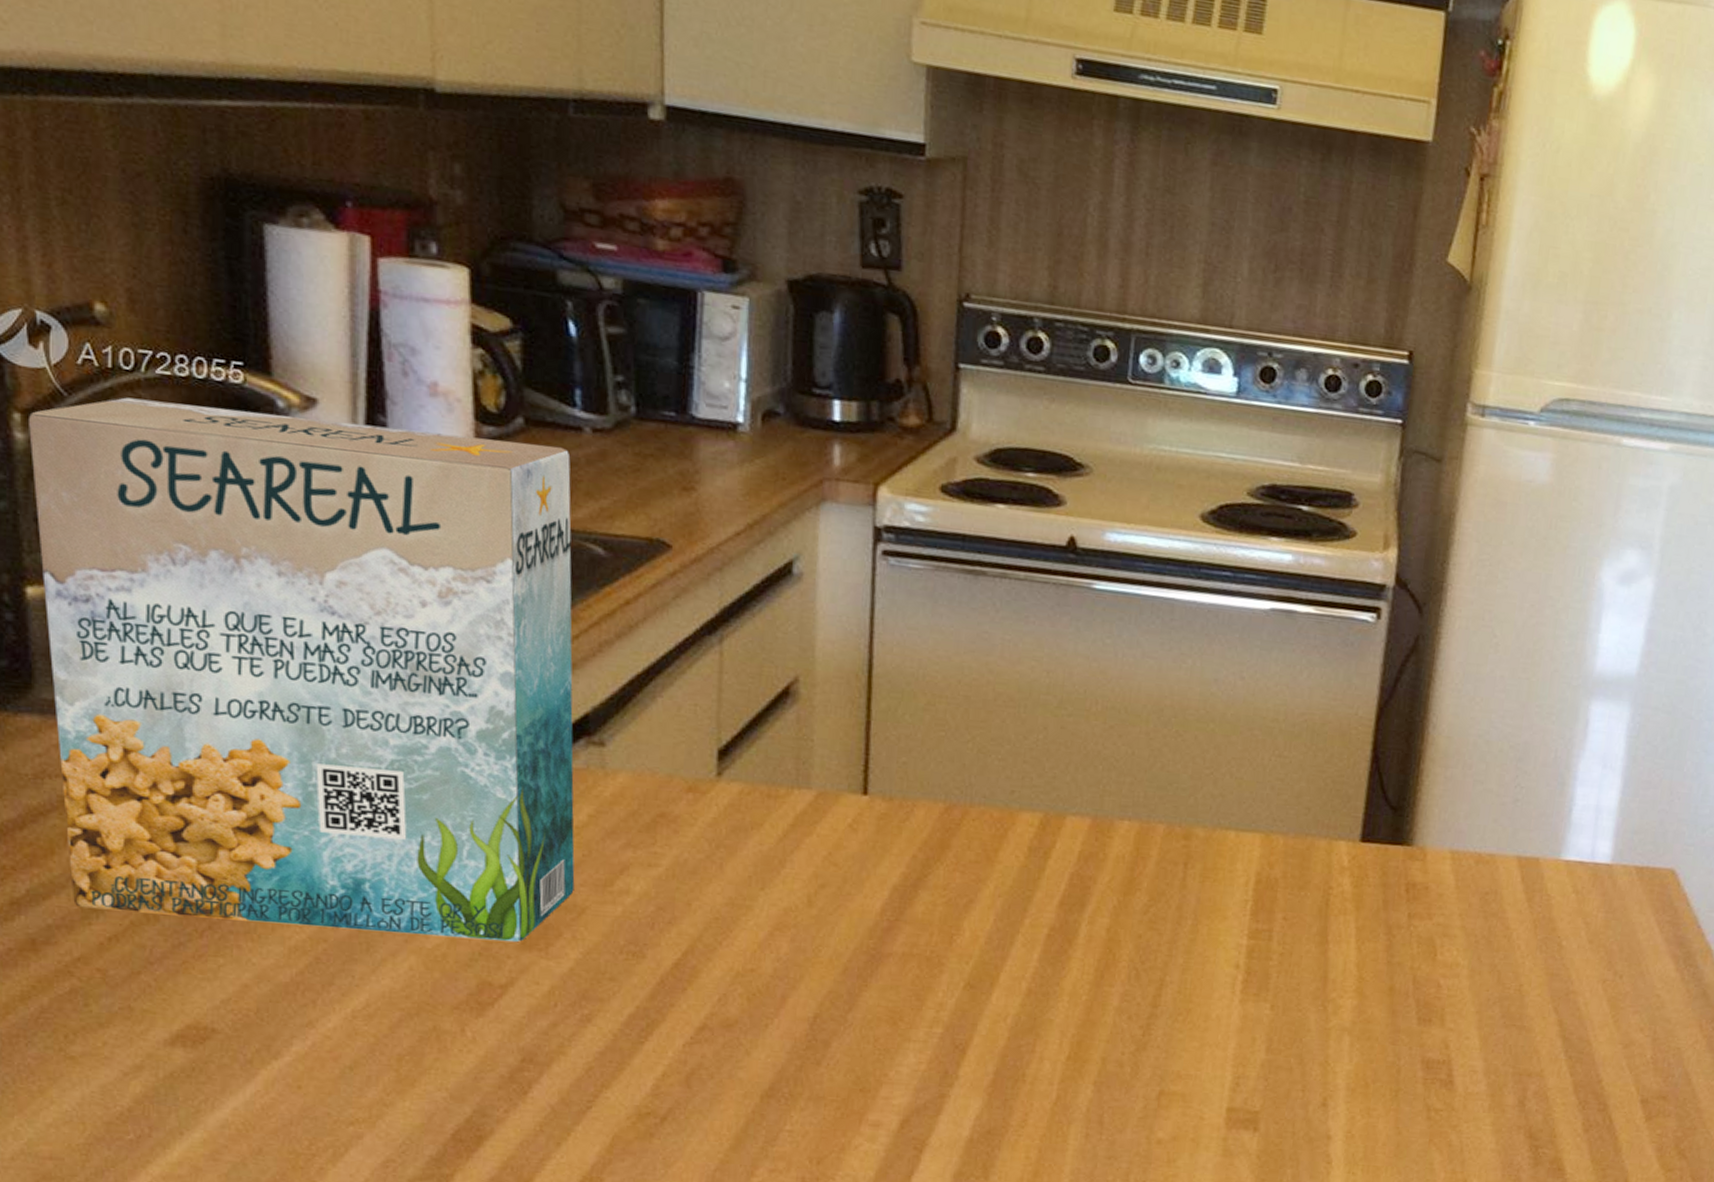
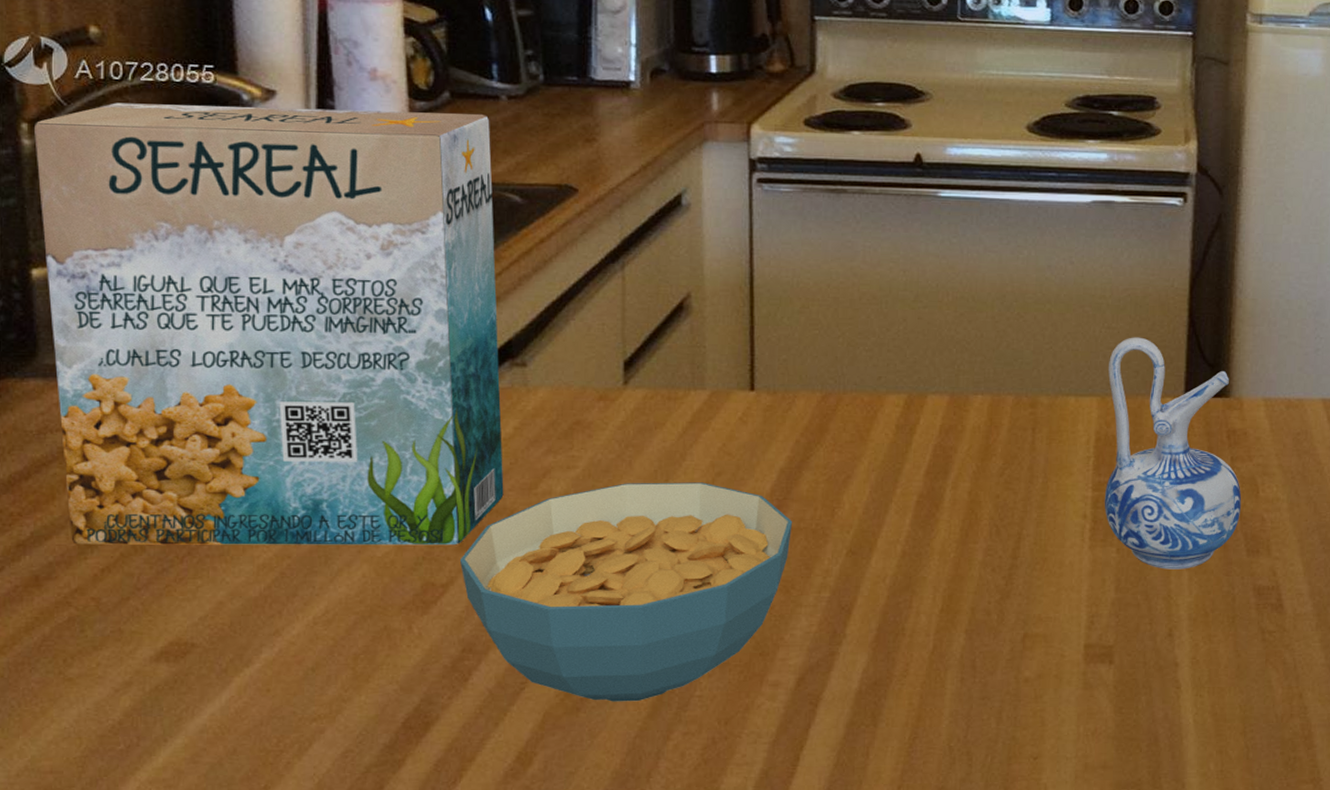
cereal bowl: none [521,888,905,1132] -> present [459,482,793,702]
ceramic pitcher: none [1260,768,1417,1034] -> present [1104,337,1242,570]

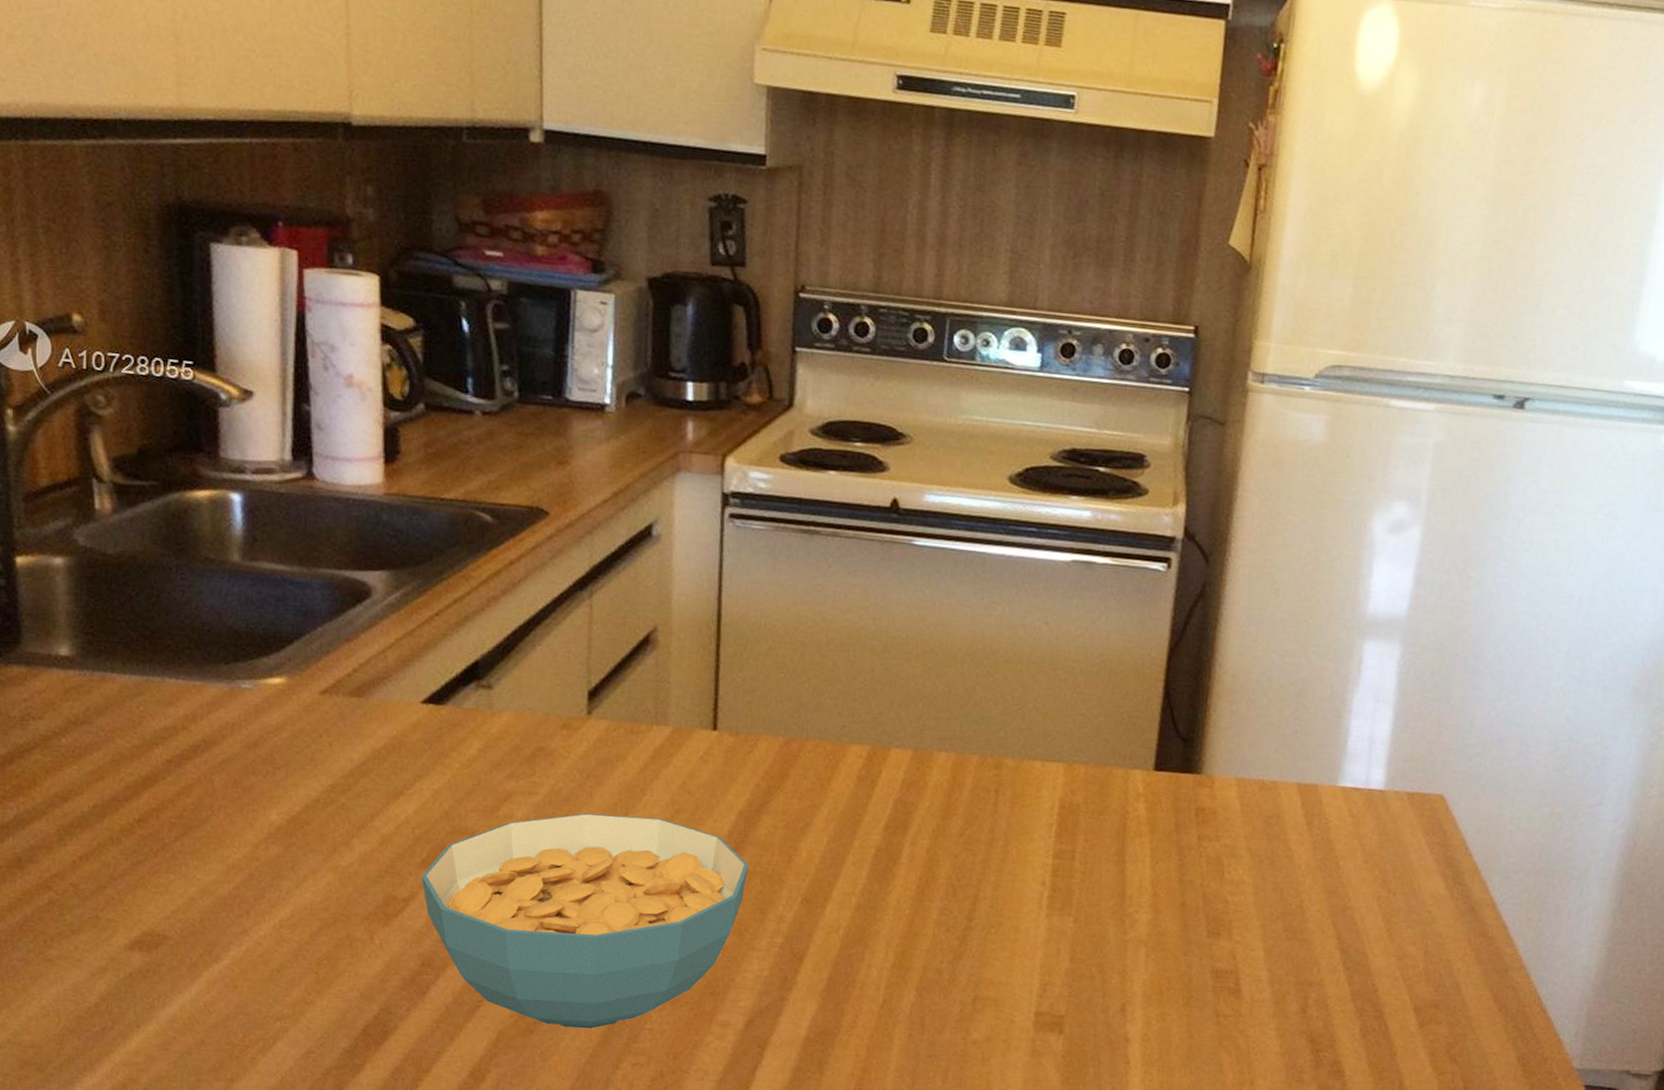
cereal box: present [34,103,504,545] -> none [19,394,466,861]
ceramic pitcher: present [1104,337,1242,570] -> none [1064,704,1206,946]

